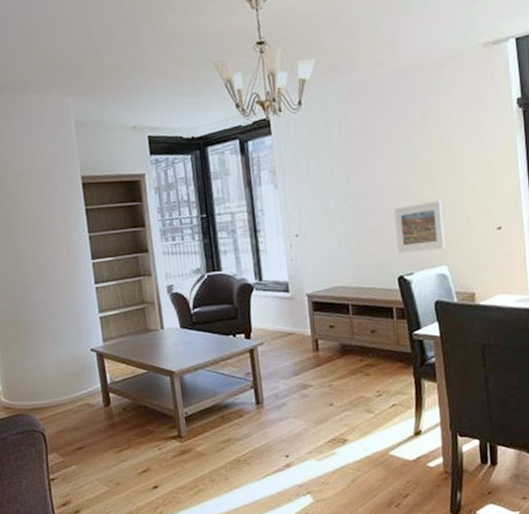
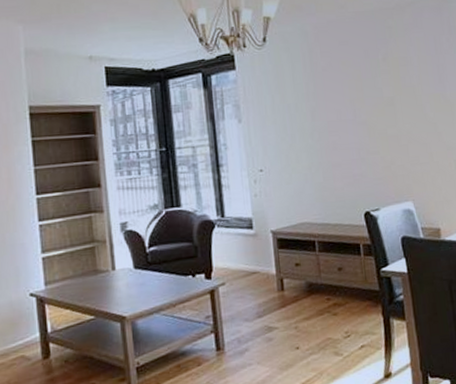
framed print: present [394,200,446,254] -> none [359,137,410,189]

